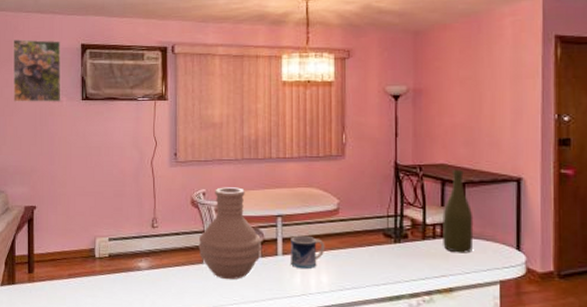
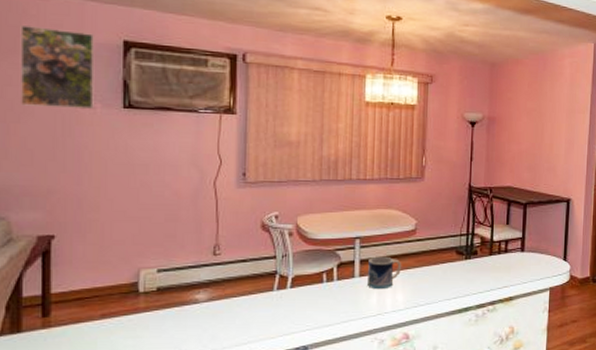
vase: present [198,187,262,280] -> none [268,209,339,306]
bottle: present [443,169,474,254] -> none [506,191,532,266]

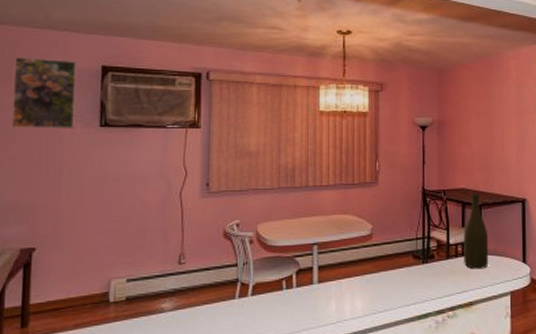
mug: present [368,256,402,290] -> none [326,262,360,296]
bottle: none [506,191,532,266] -> present [463,193,489,269]

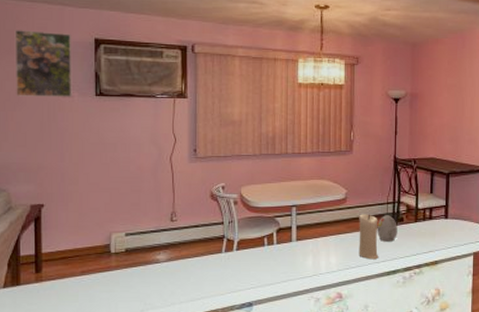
candle: none [386,251,409,303] -> present [359,214,379,260]
decorative egg: none [406,252,428,282] -> present [377,215,397,242]
bottle: present [463,193,489,269] -> none [431,162,455,232]

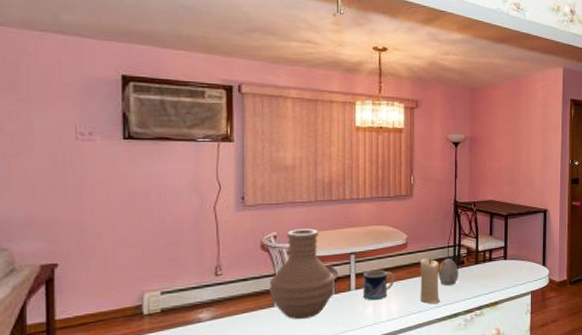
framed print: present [15,30,72,97] -> none [18,63,94,141]
vase: none [217,181,278,267] -> present [269,229,336,320]
mug: none [304,222,335,253] -> present [363,269,395,301]

